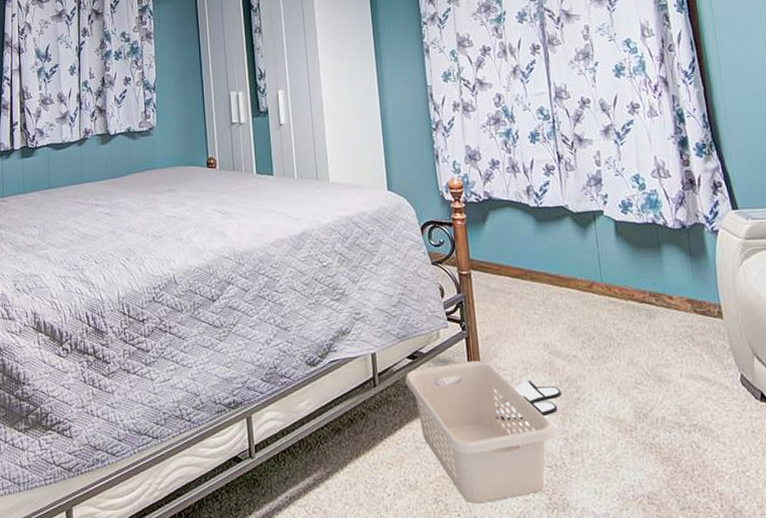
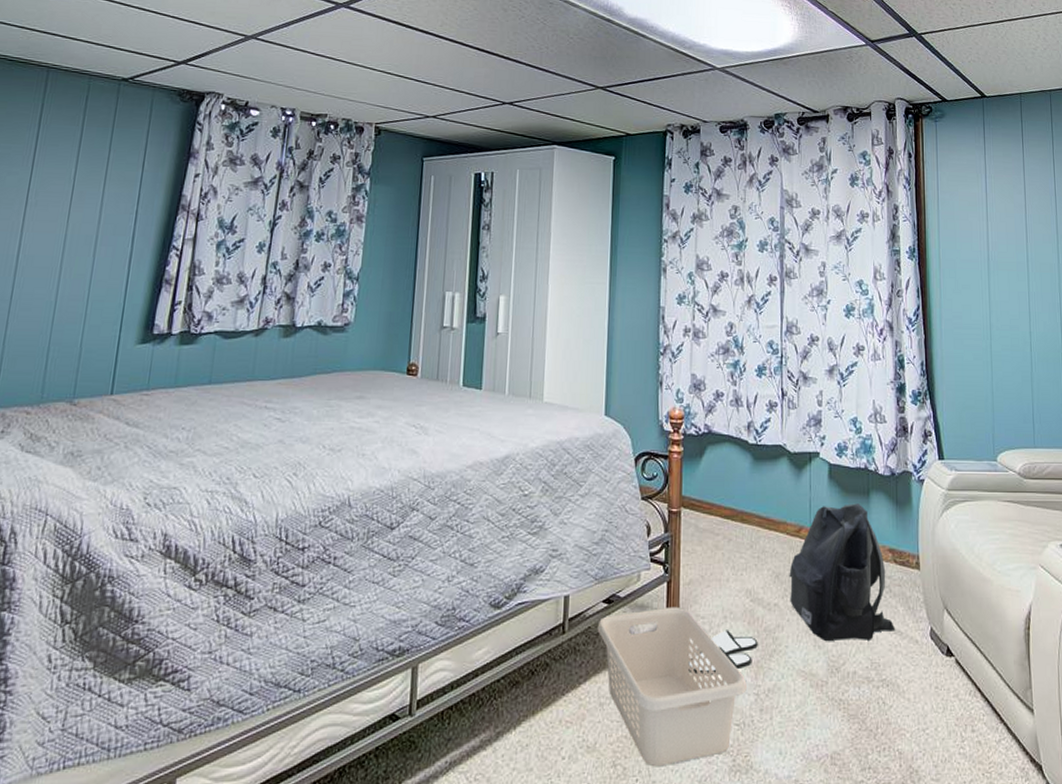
backpack: none [585,257,703,389] -> present [789,503,896,641]

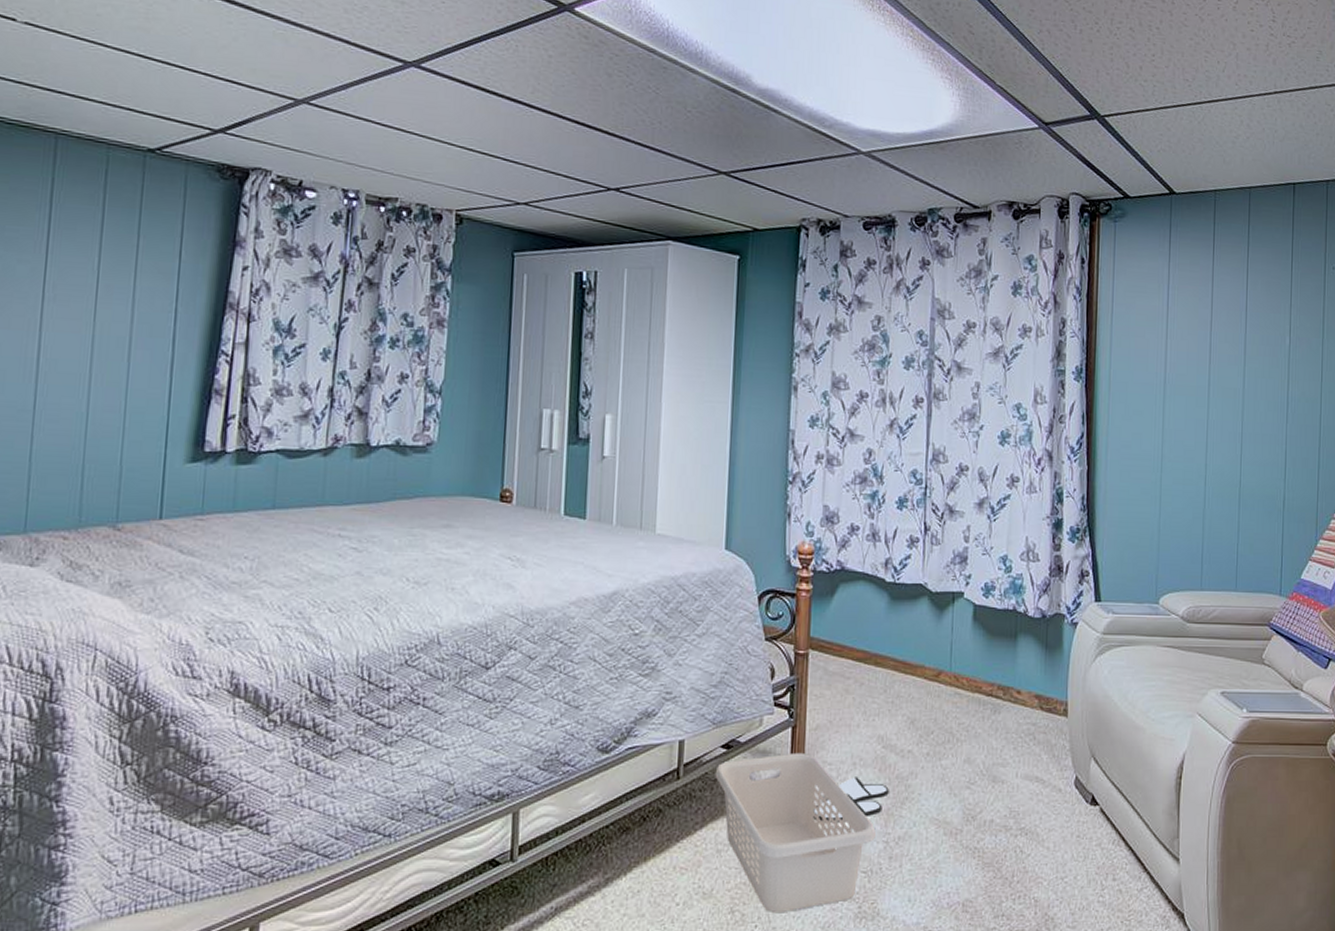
backpack: present [789,503,896,641] -> none [925,647,1038,788]

